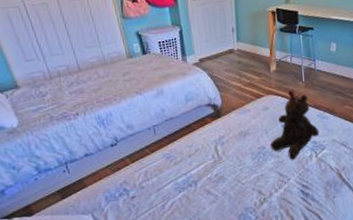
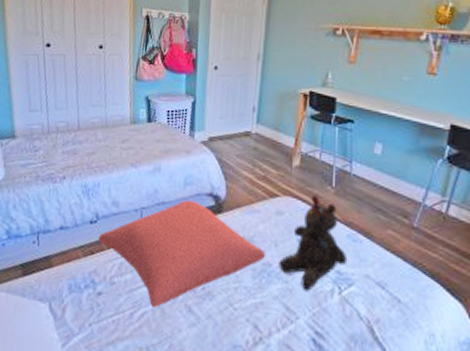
cushion: none [121,112,260,197] -> present [98,200,266,307]

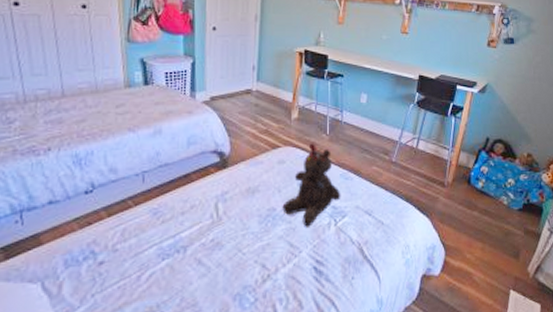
cushion: present [98,200,266,307] -> none [95,159,271,266]

